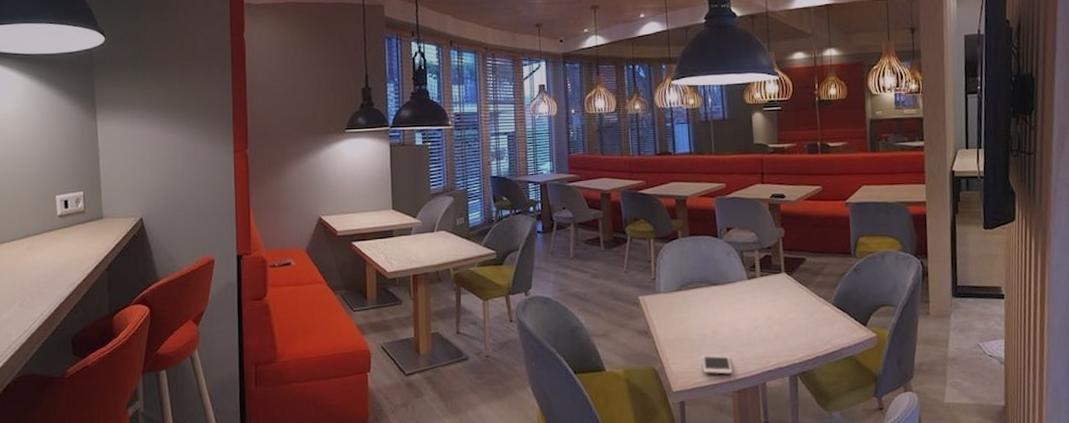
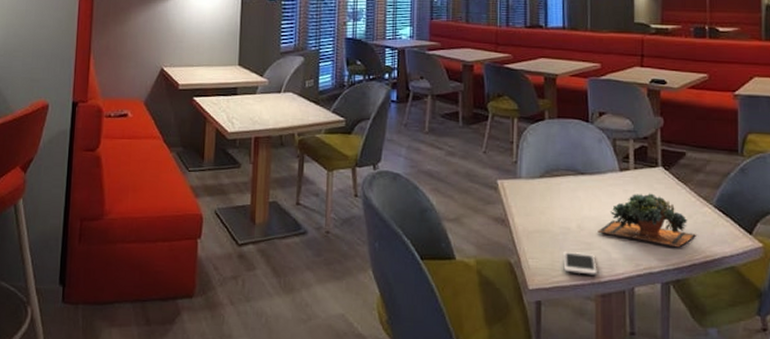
succulent plant: none [731,297,819,344] -> present [597,193,697,248]

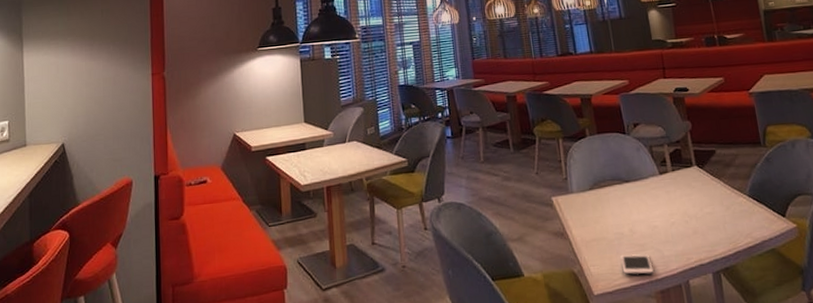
succulent plant: present [597,193,697,248] -> none [648,191,737,238]

